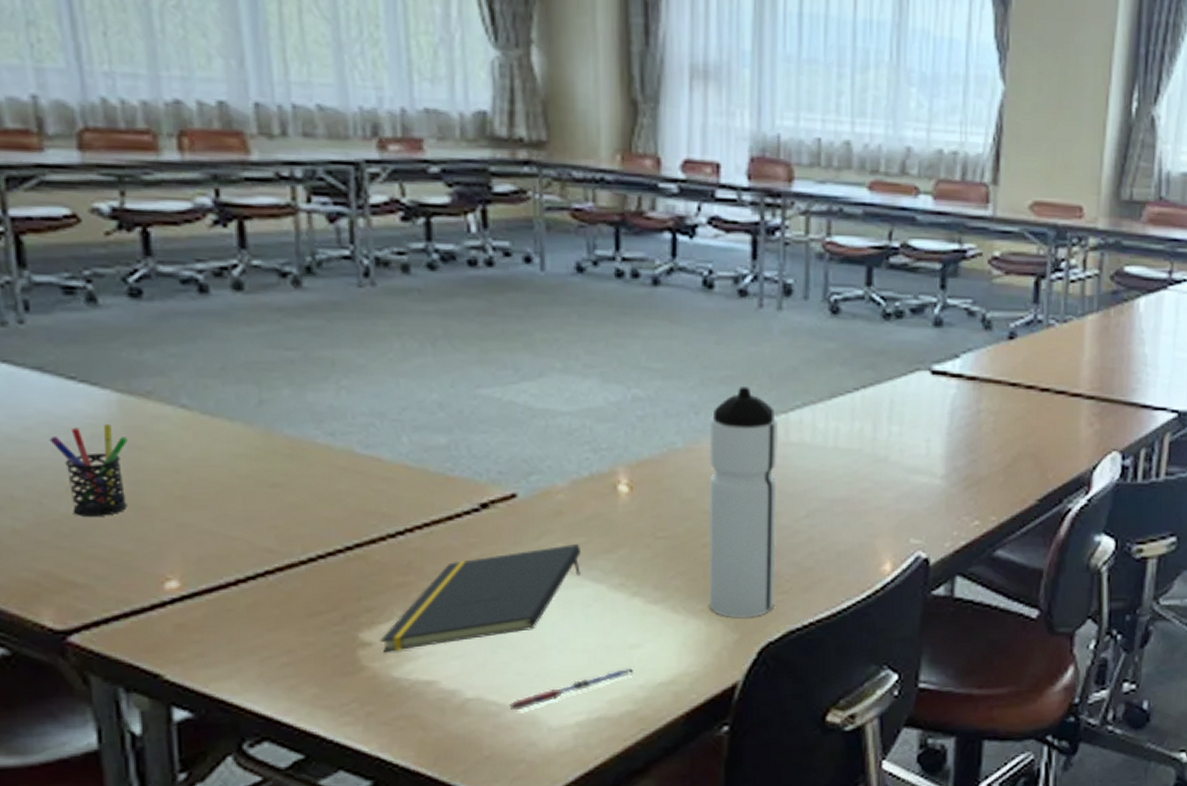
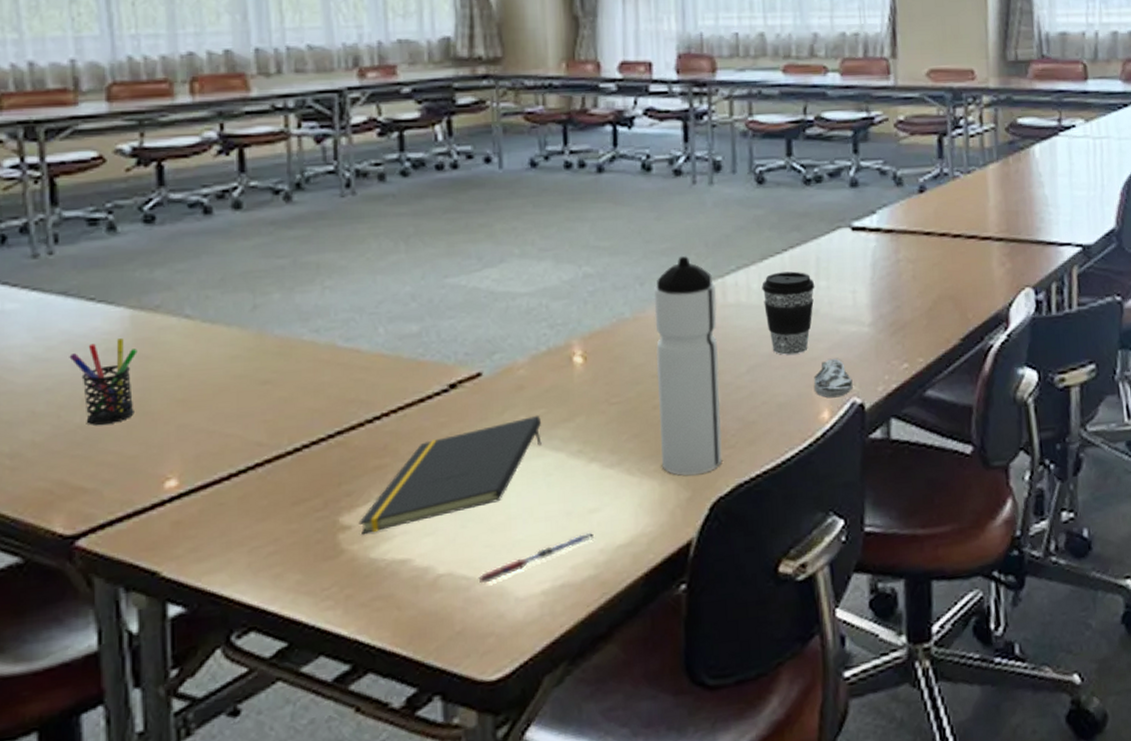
coffee cup: none [828,413,887,501] -> present [762,271,815,355]
aerial map: none [878,509,919,550] -> present [814,358,853,398]

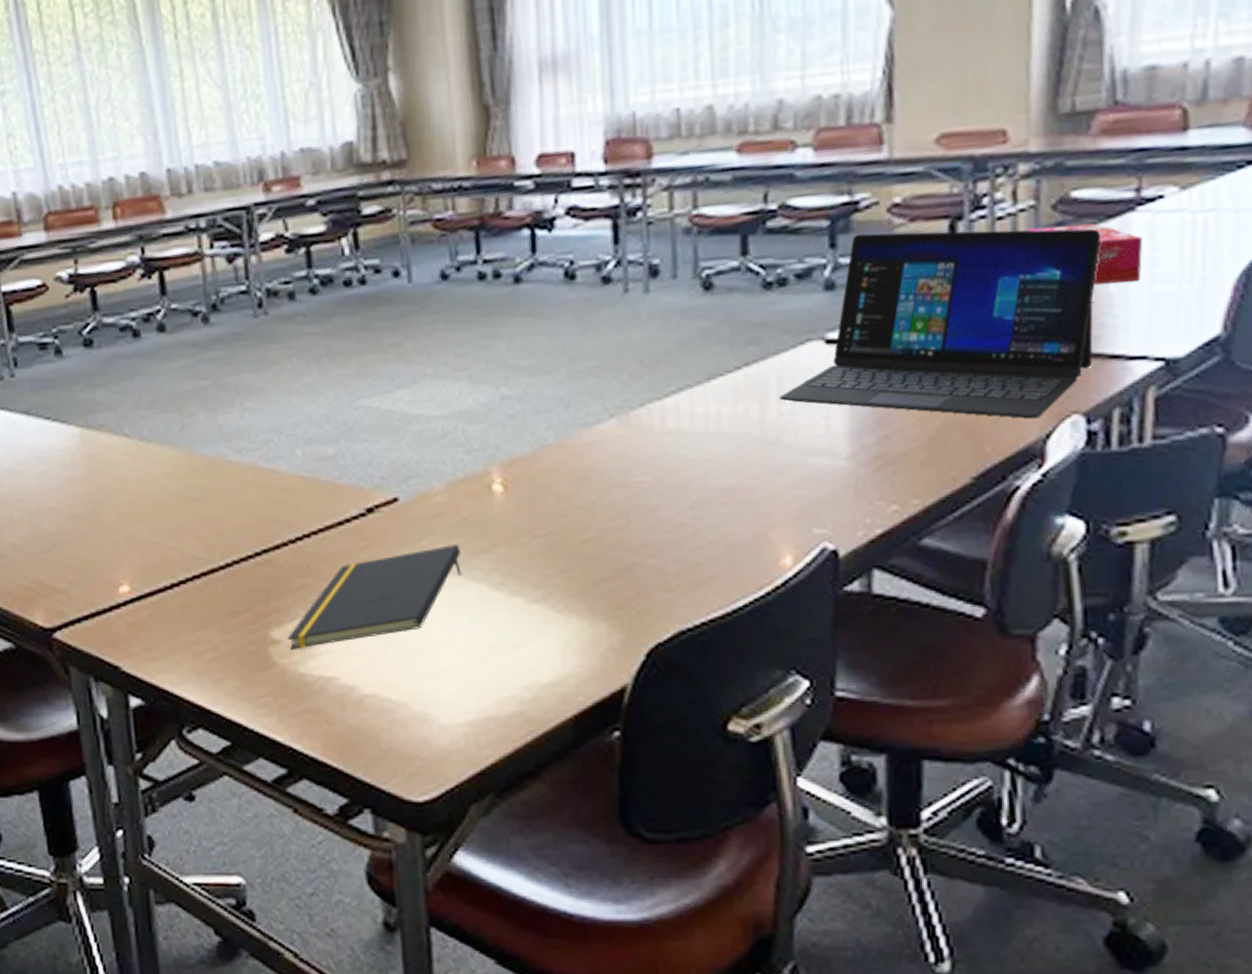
pen holder: present [69,338,137,425] -> none [34,455,90,533]
pen: present [478,532,595,584] -> none [402,667,520,708]
water bottle: present [653,256,722,476] -> none [580,376,661,618]
coffee cup: present [762,271,815,355] -> none [709,393,776,490]
aerial map: present [814,358,853,398] -> none [773,495,824,542]
laptop: none [817,143,1039,291] -> present [779,228,1102,419]
tissue box: none [990,142,1065,188] -> present [1027,222,1143,284]

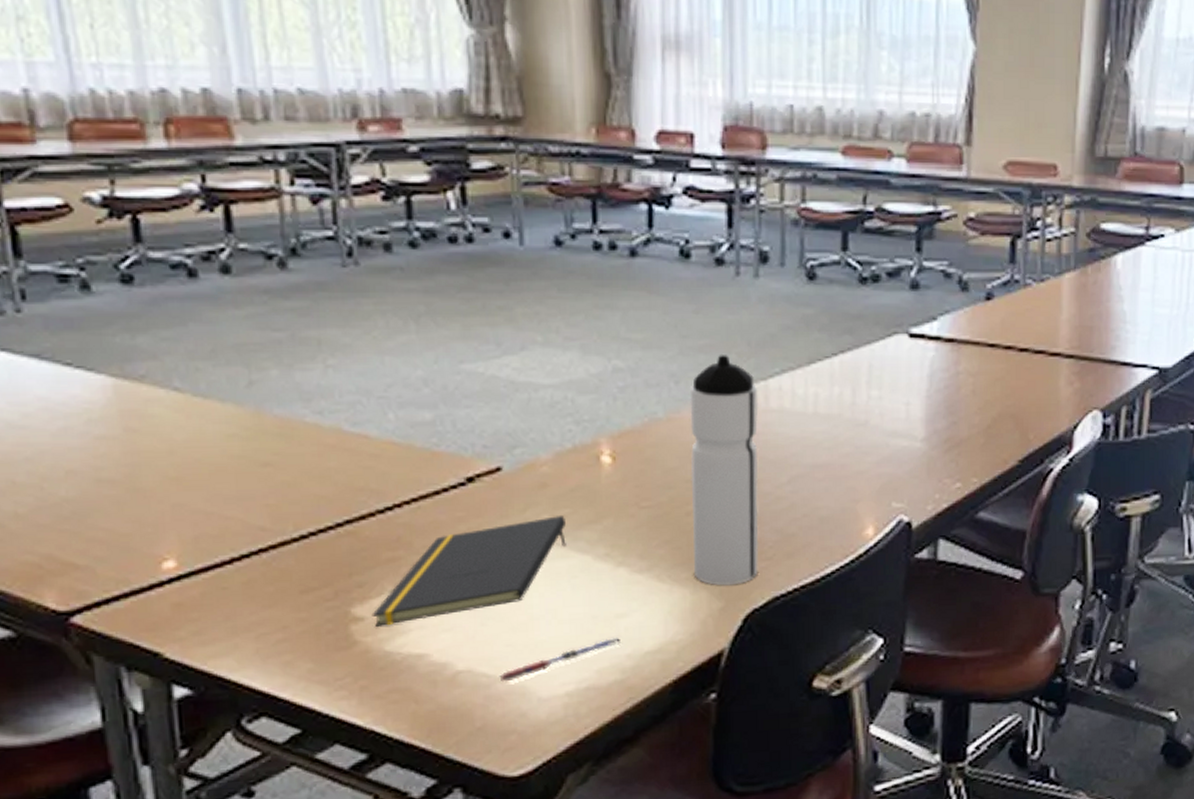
pen: none [402,667,520,708] -> present [499,637,622,682]
water bottle: none [580,376,661,618] -> present [689,355,759,586]
laptop: present [779,228,1102,419] -> none [868,242,1120,412]
tissue box: present [1027,222,1143,284] -> none [1068,251,1149,303]

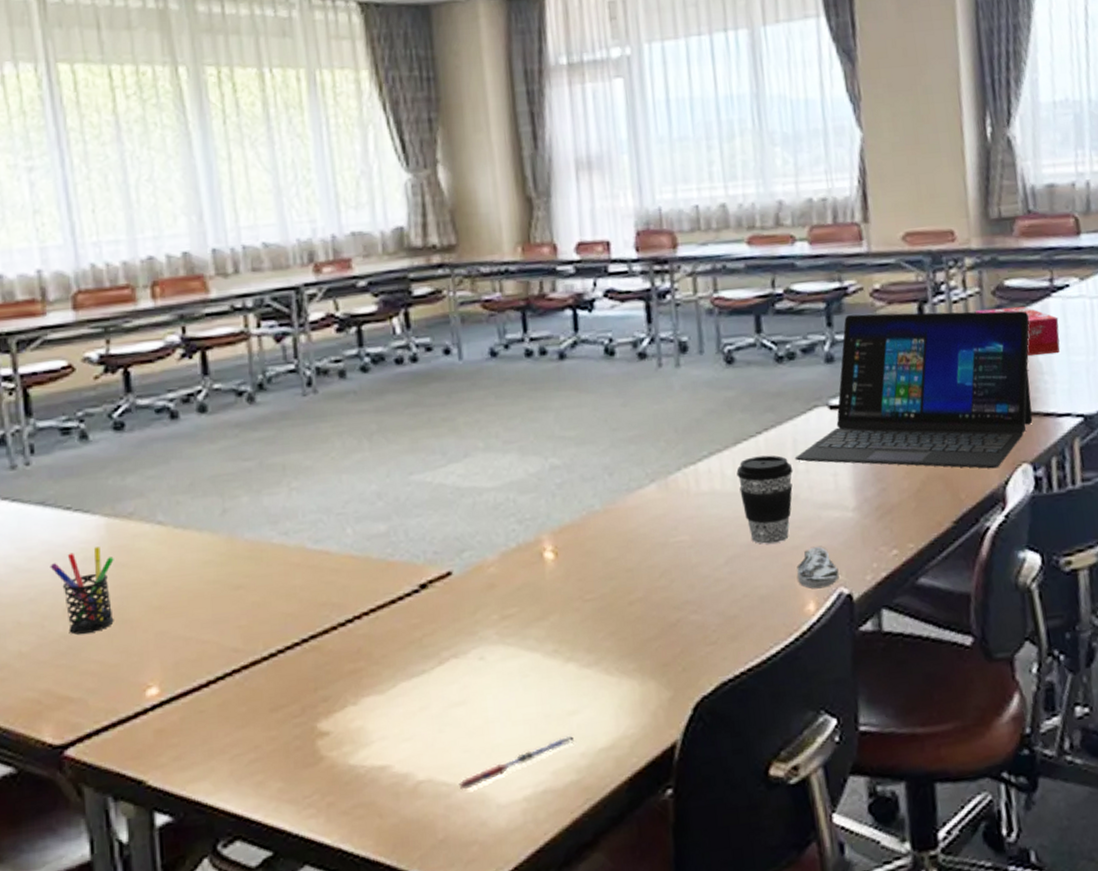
pen holder: none [48,409,124,499] -> present [50,547,114,635]
notepad: present [372,516,567,627] -> none [336,615,516,740]
water bottle: present [689,355,759,586] -> none [623,443,704,674]
coffee cup: none [808,378,866,467] -> present [736,455,794,544]
aerial map: none [859,473,901,515] -> present [797,546,839,589]
laptop: none [868,242,1120,412] -> present [794,311,1033,469]
tissue box: none [1068,251,1149,303] -> present [976,306,1060,356]

